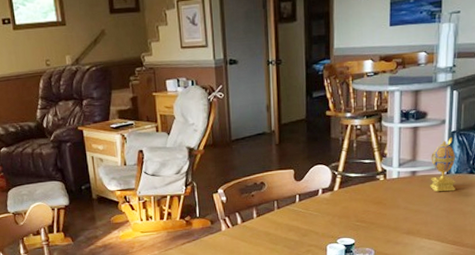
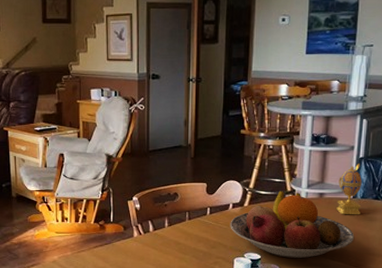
fruit bowl: none [320,171,451,241] -> present [230,190,355,259]

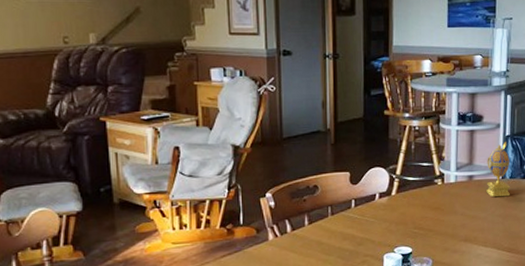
fruit bowl: present [230,190,355,259] -> none [377,175,506,249]

